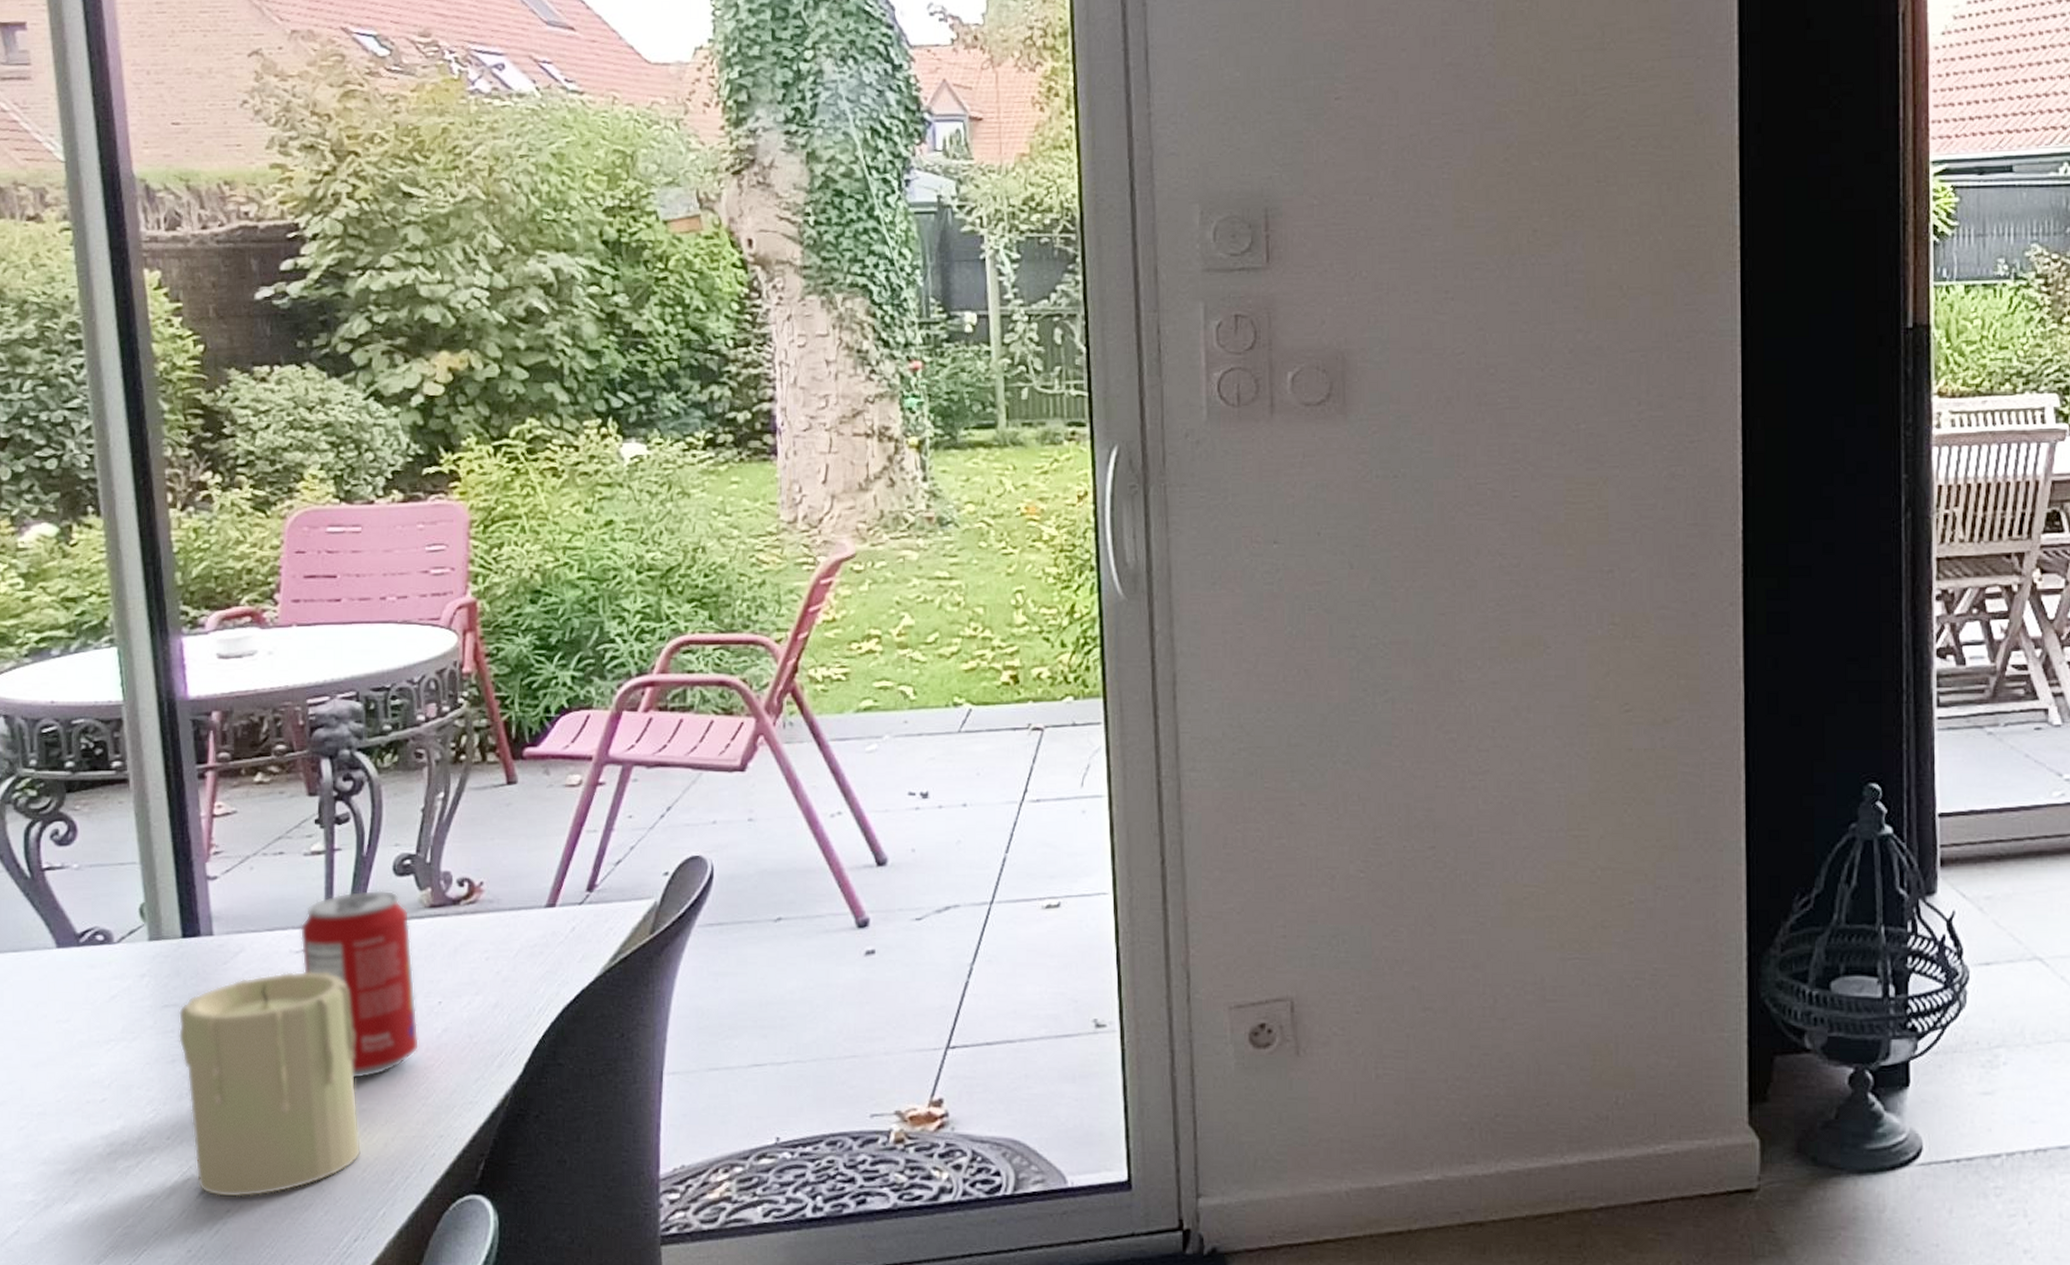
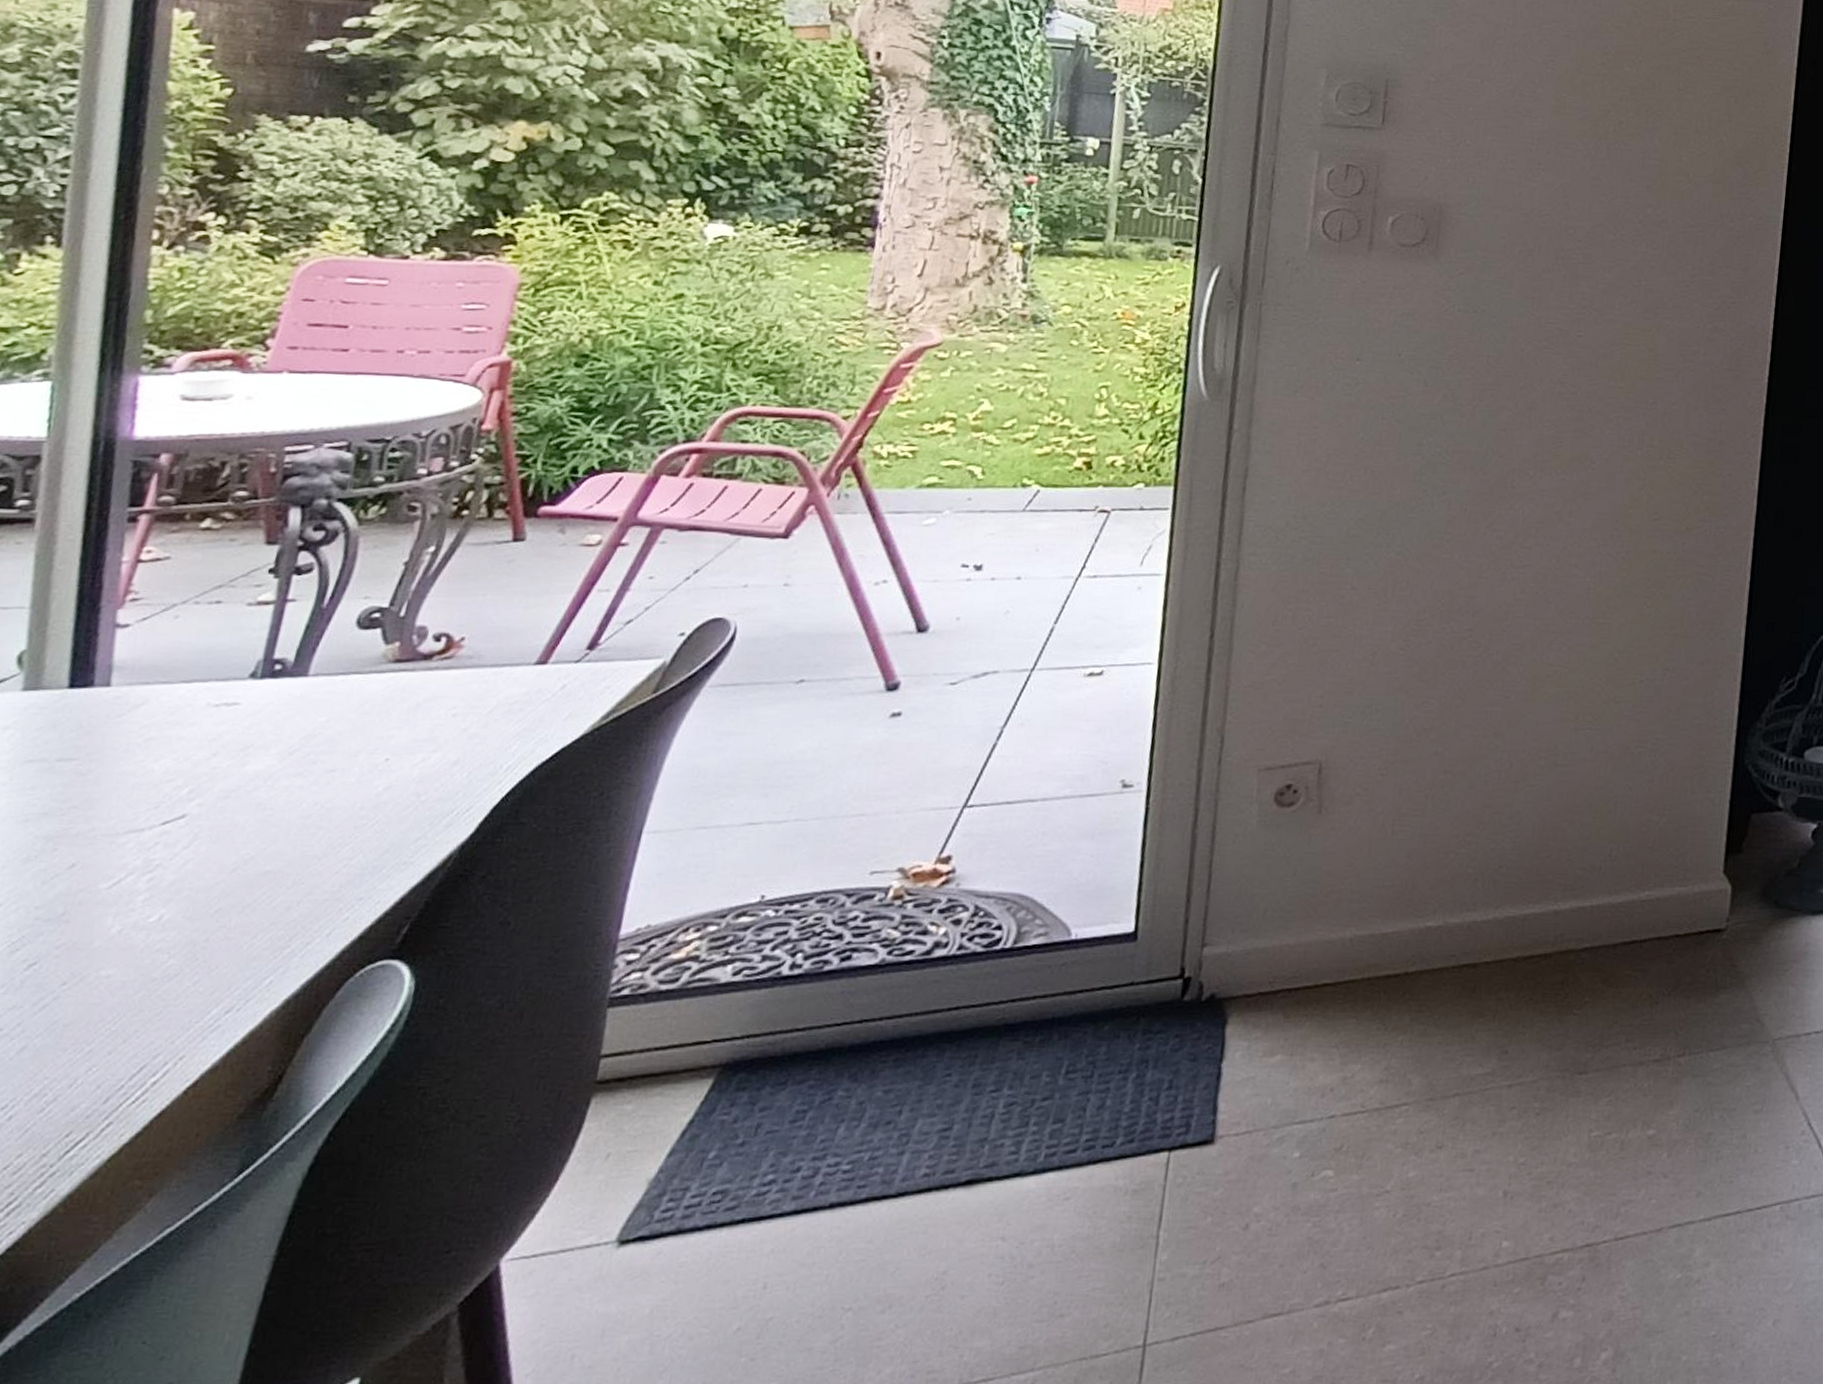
candle: present [178,969,362,1198] -> none [28,724,276,970]
beverage can: present [300,890,420,1079] -> none [220,642,367,840]

